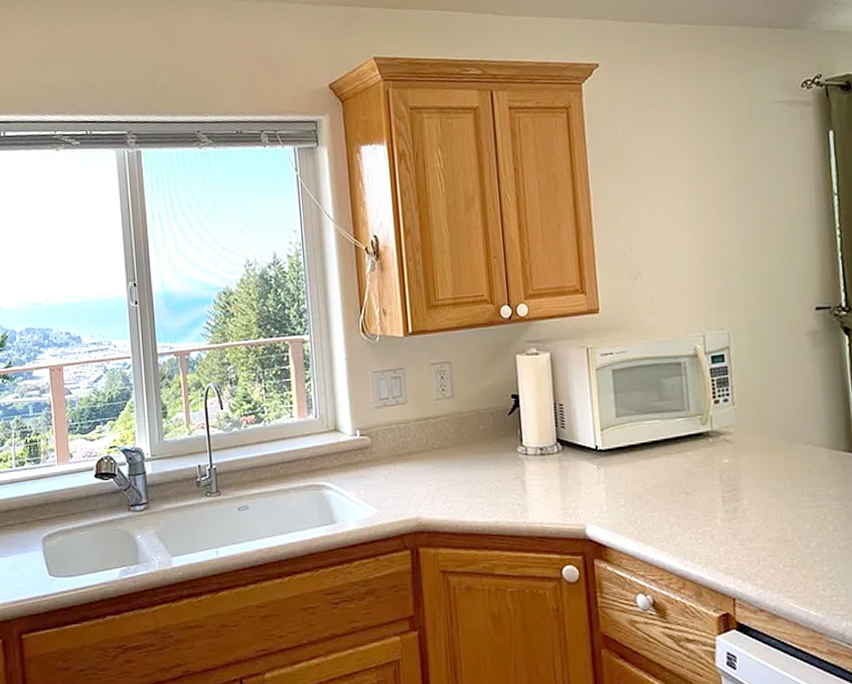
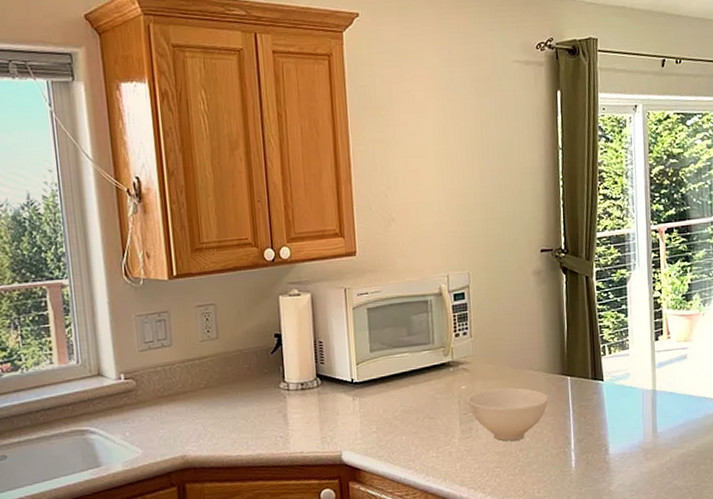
bowl: none [730,464,832,526] -> present [466,387,548,442]

